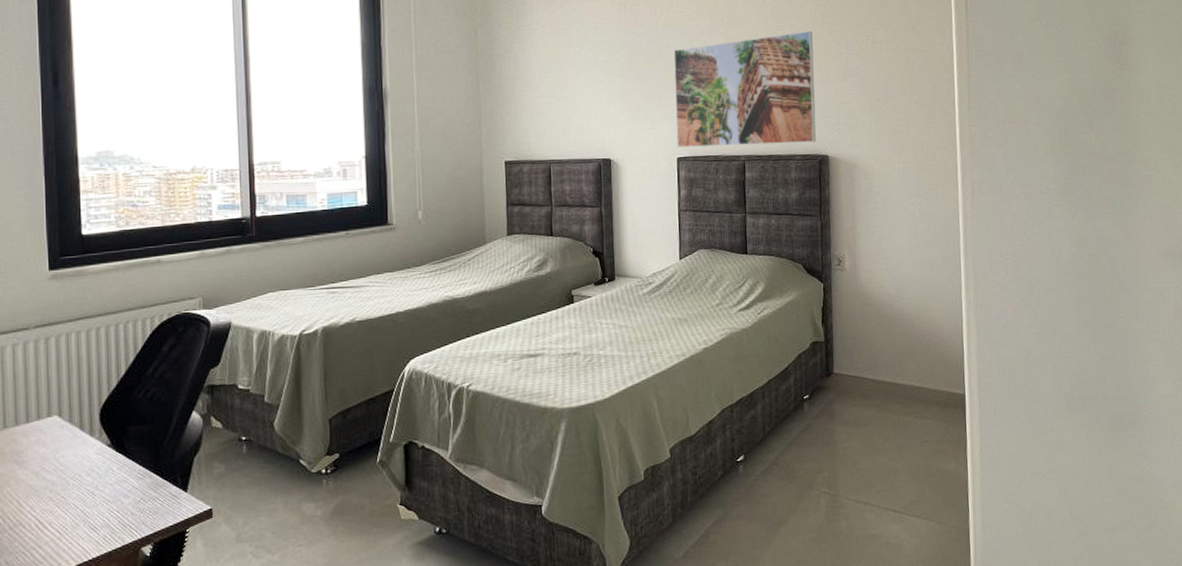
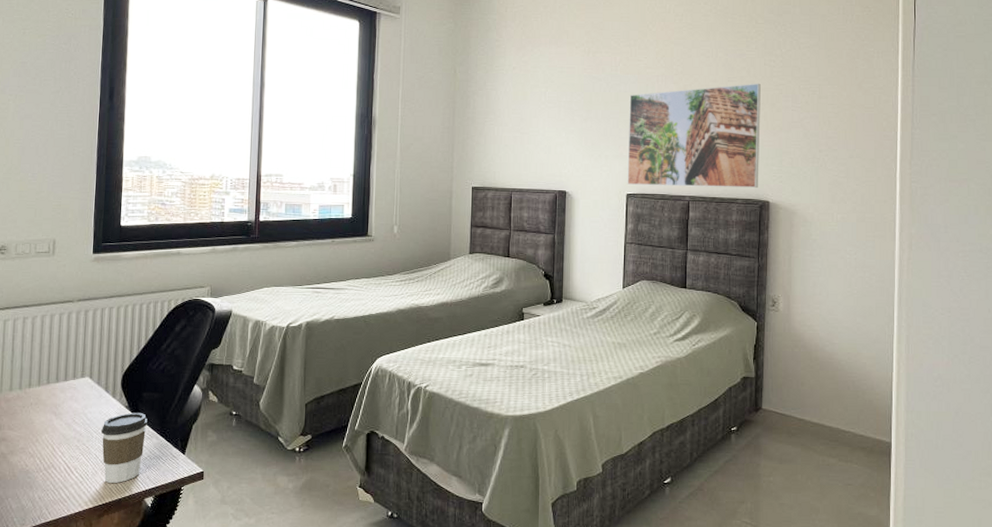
coffee cup: none [79,450,137,535] -> present [101,413,148,483]

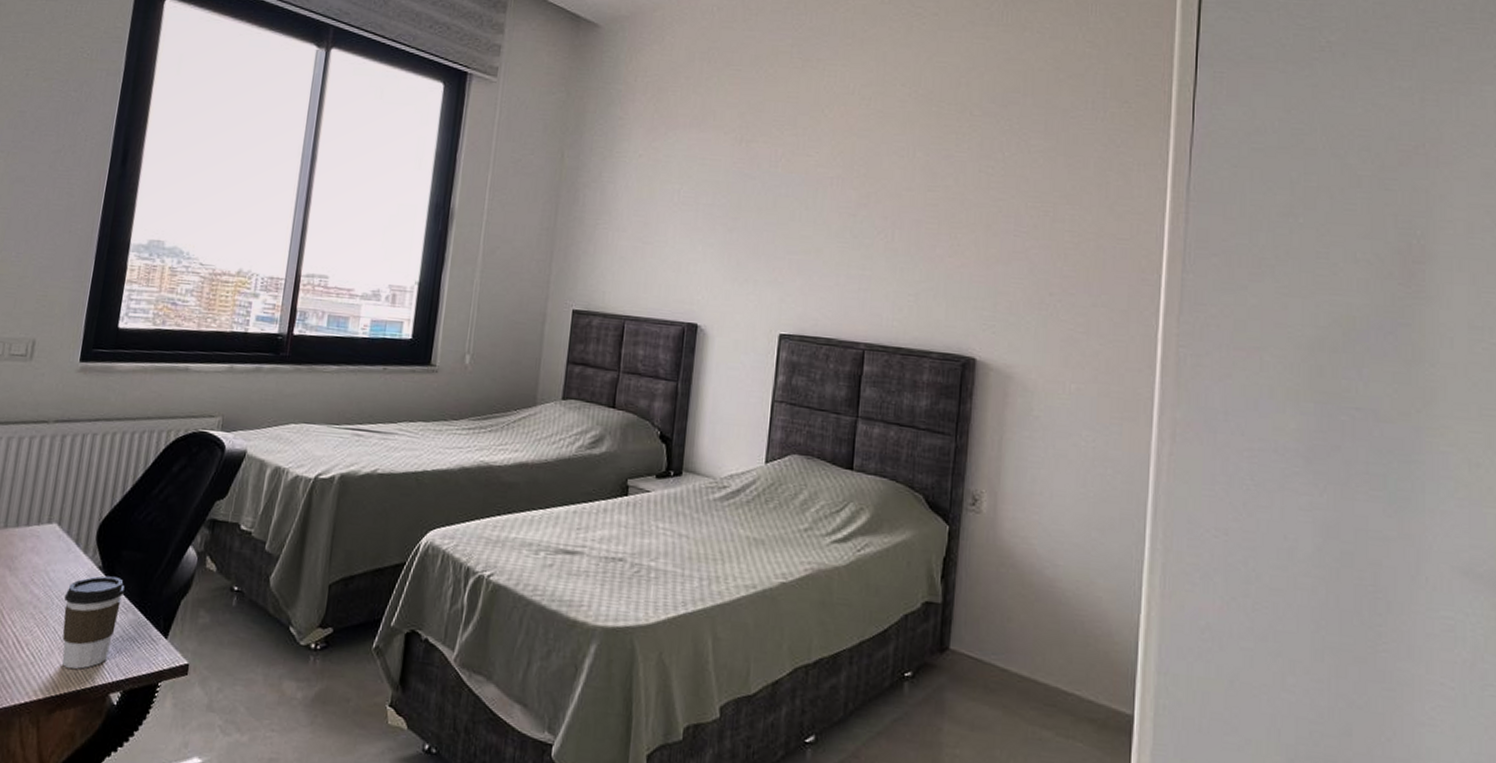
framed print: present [627,83,761,188] -> none [781,195,972,338]

